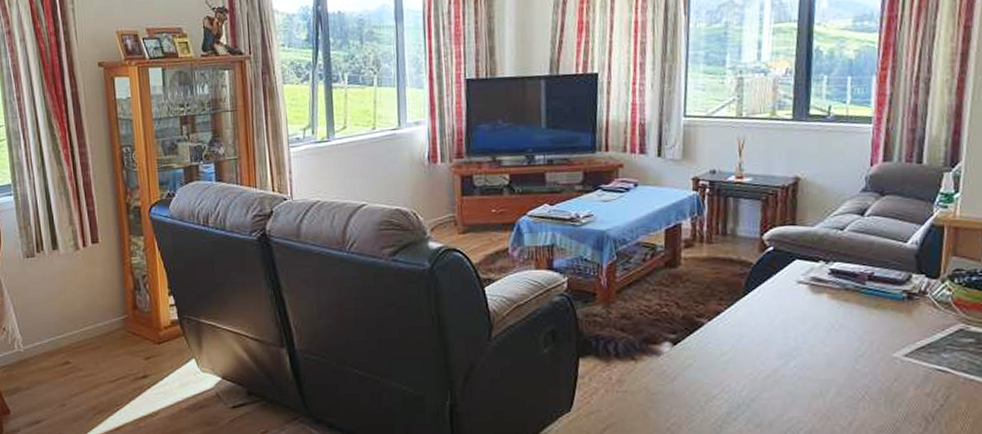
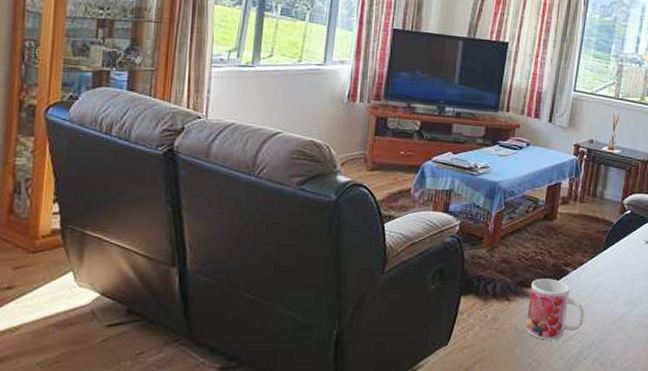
mug: none [658,332,729,401] -> present [526,278,585,340]

